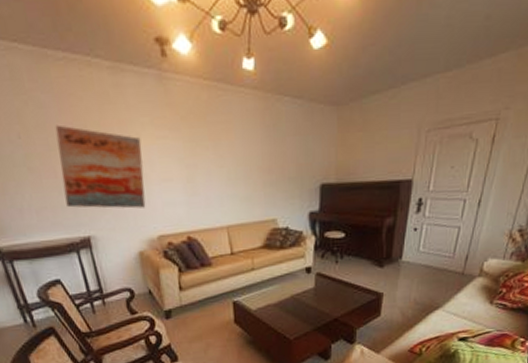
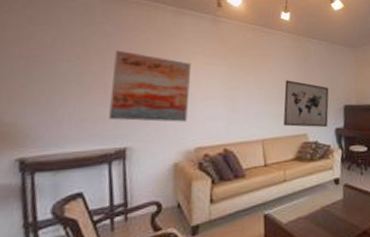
wall art: none [249,154,303,212] -> present [283,80,329,128]

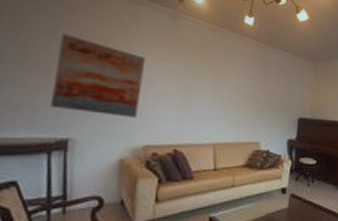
wall art: present [283,80,329,128] -> none [236,86,286,138]

